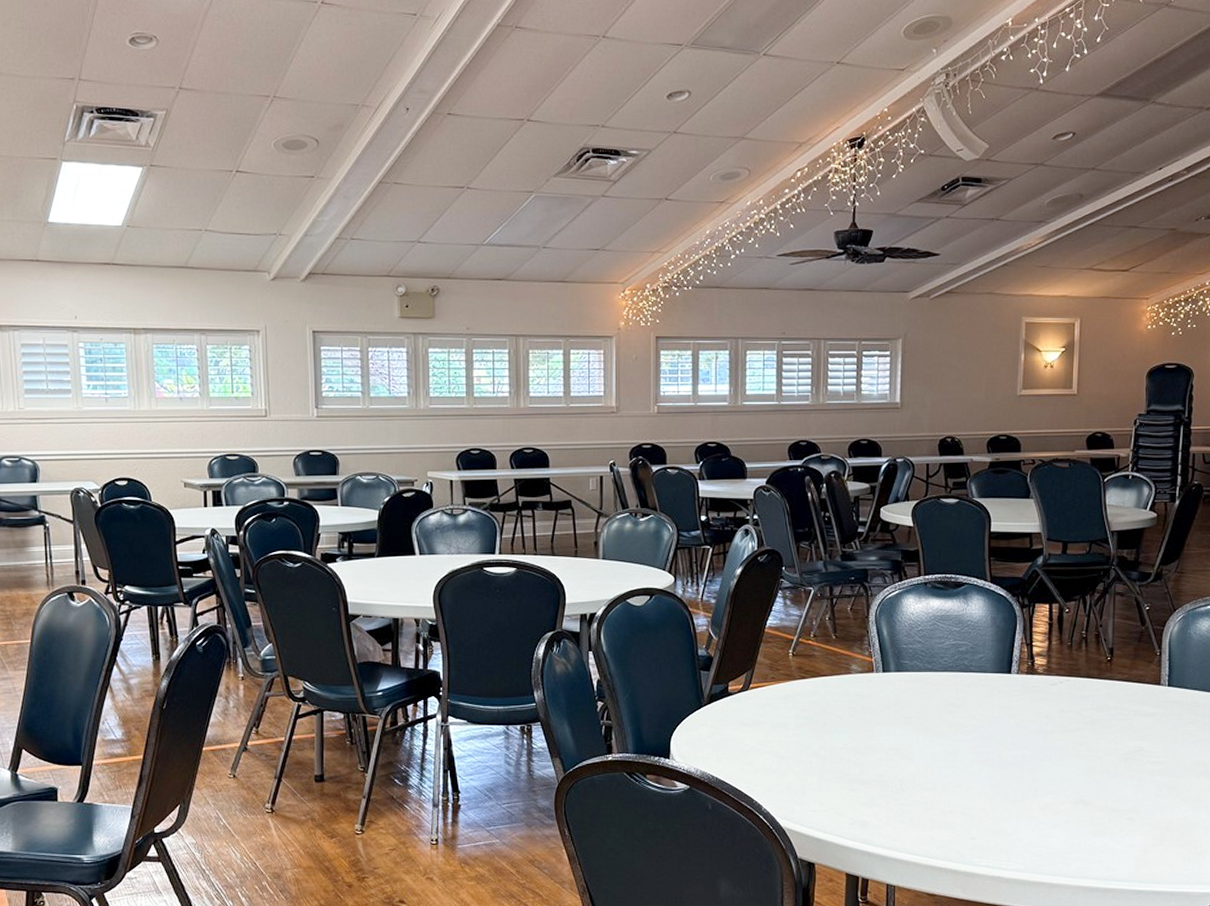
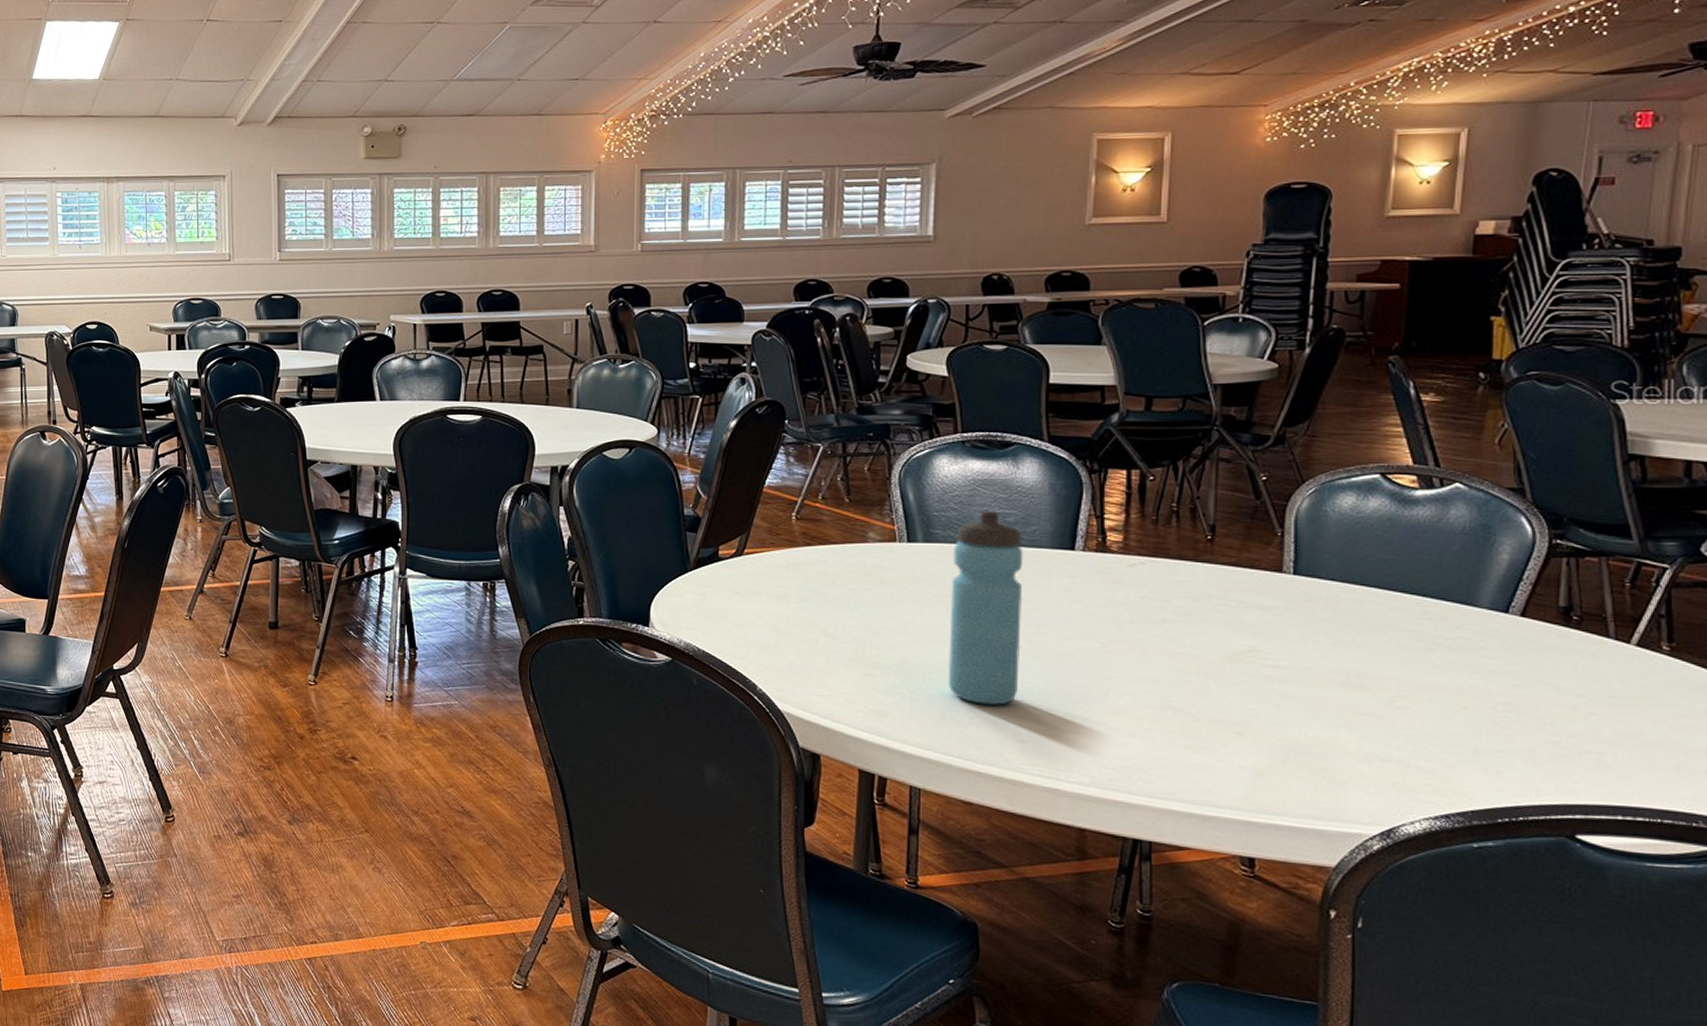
water bottle: none [915,641,973,809] -> present [947,510,1024,705]

